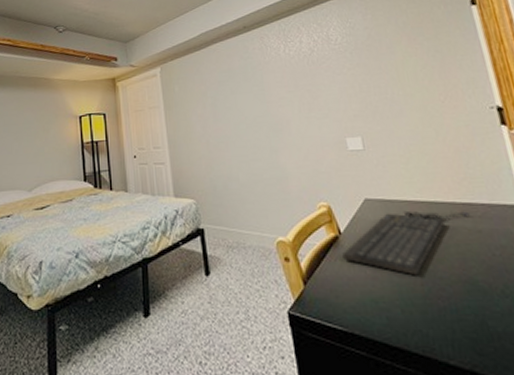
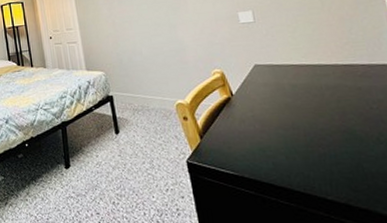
keyboard: present [342,210,470,276] -> none [234,71,351,128]

